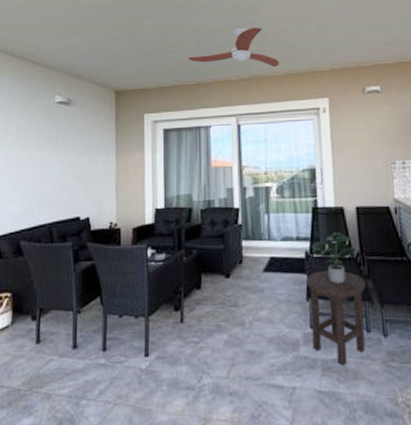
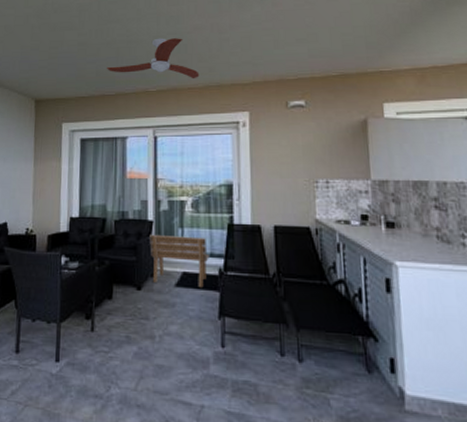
bench: none [236,221,295,271] -> present [149,234,209,287]
stool: present [306,270,366,365] -> none [219,289,281,388]
potted plant: present [311,232,357,283] -> none [225,251,274,304]

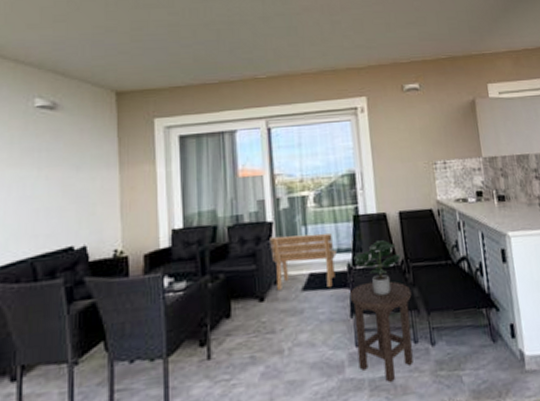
ceiling fan: present [107,38,199,79] -> none [206,19,313,64]
stool: none [219,289,281,388] -> present [349,281,413,382]
potted plant: none [225,251,274,304] -> present [353,240,401,295]

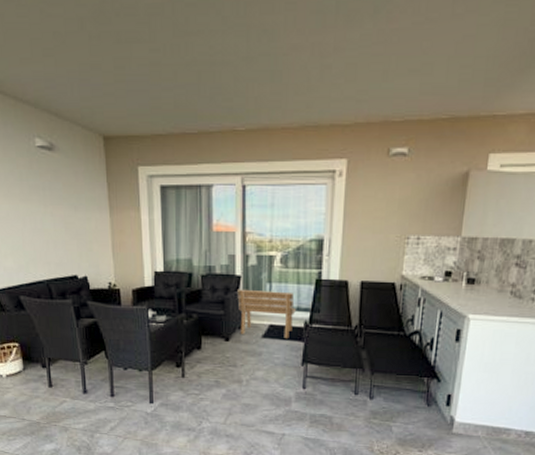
stool: present [349,281,413,382] -> none [303,339,360,419]
potted plant: present [353,240,401,295] -> none [311,305,356,352]

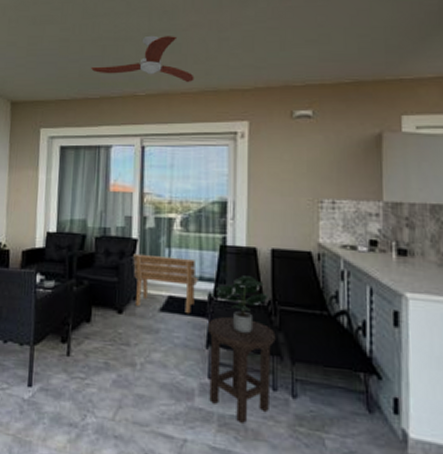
ceiling fan: none [187,60,295,117] -> present [91,35,194,83]
stool: none [303,339,360,419] -> present [207,316,276,423]
potted plant: none [311,305,356,352] -> present [216,276,269,333]

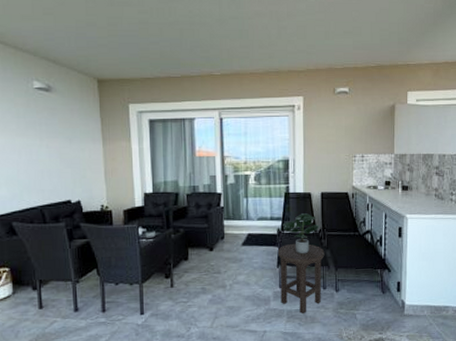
ceiling fan: present [91,35,194,83] -> none [171,21,260,65]
bench: present [133,253,198,313] -> none [219,204,270,244]

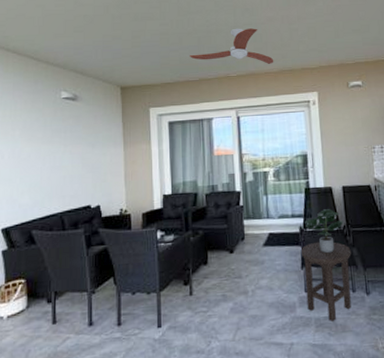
ceiling fan: none [171,21,260,65] -> present [190,28,274,65]

